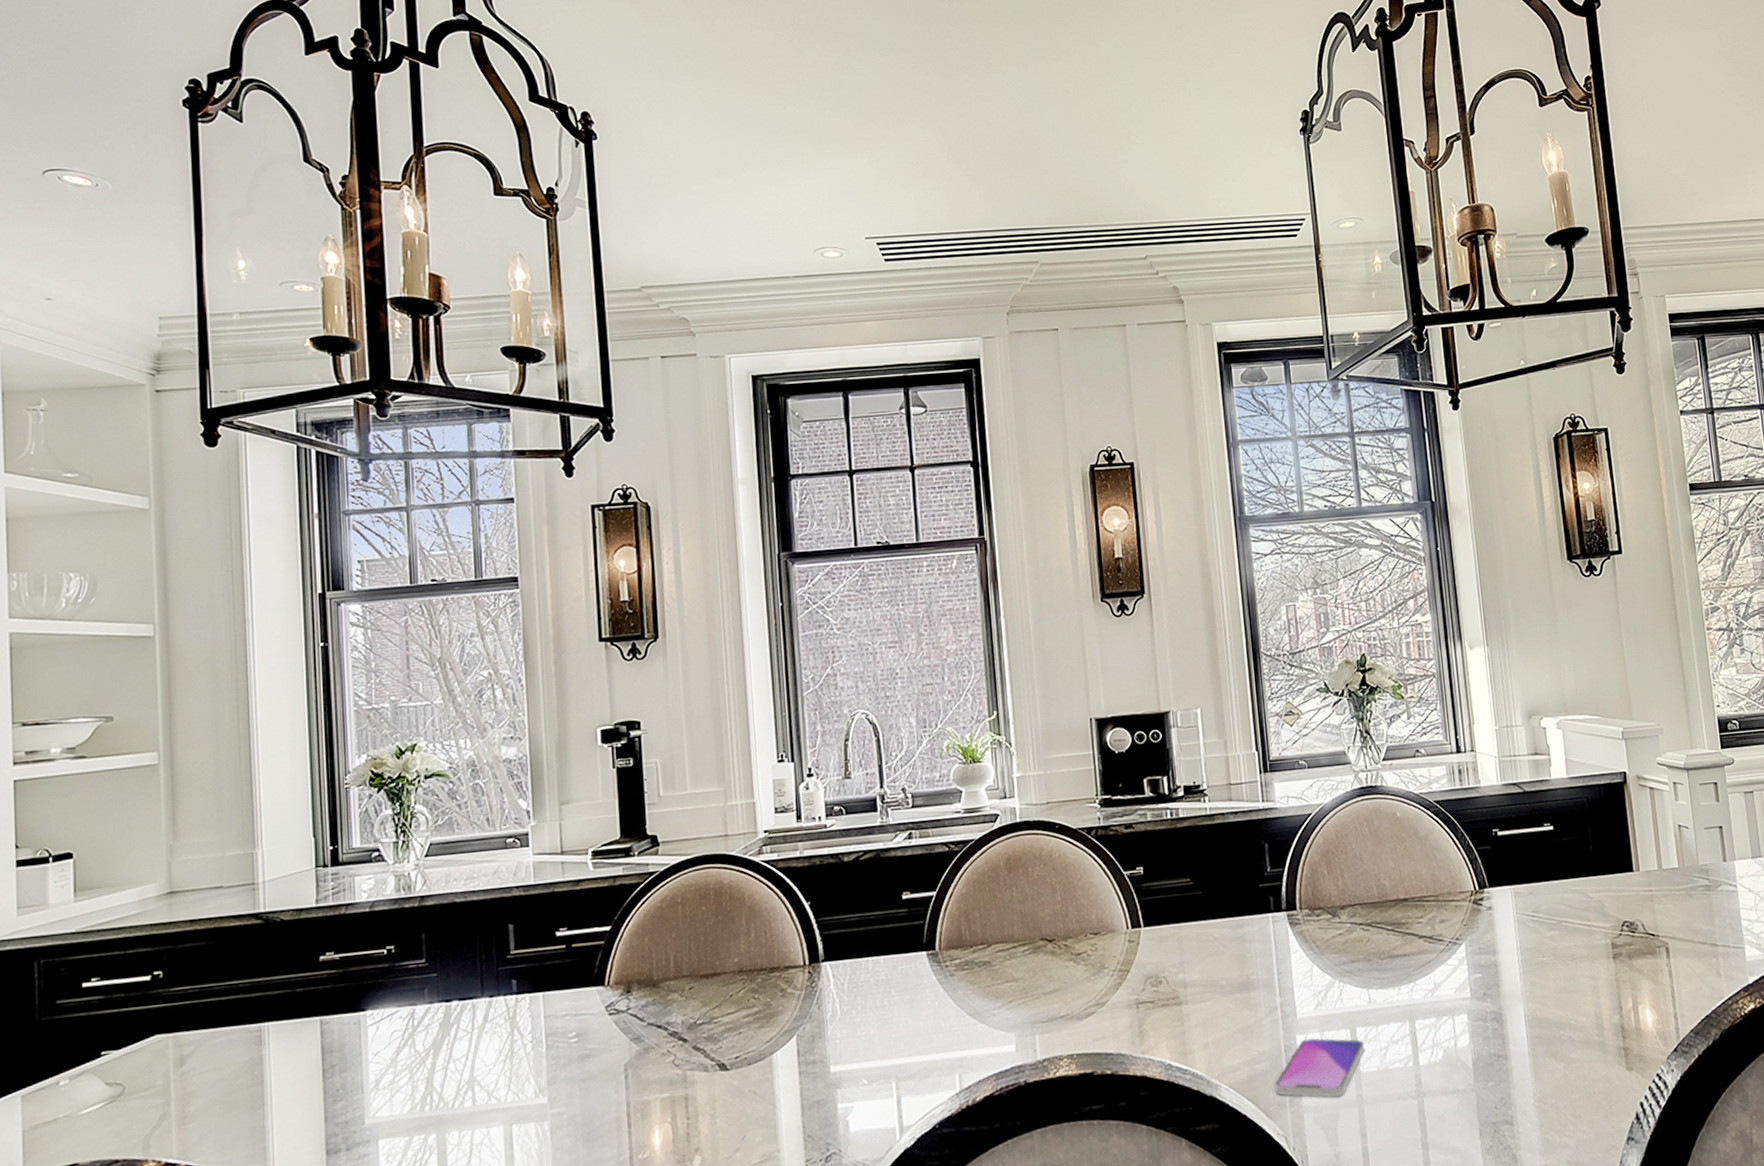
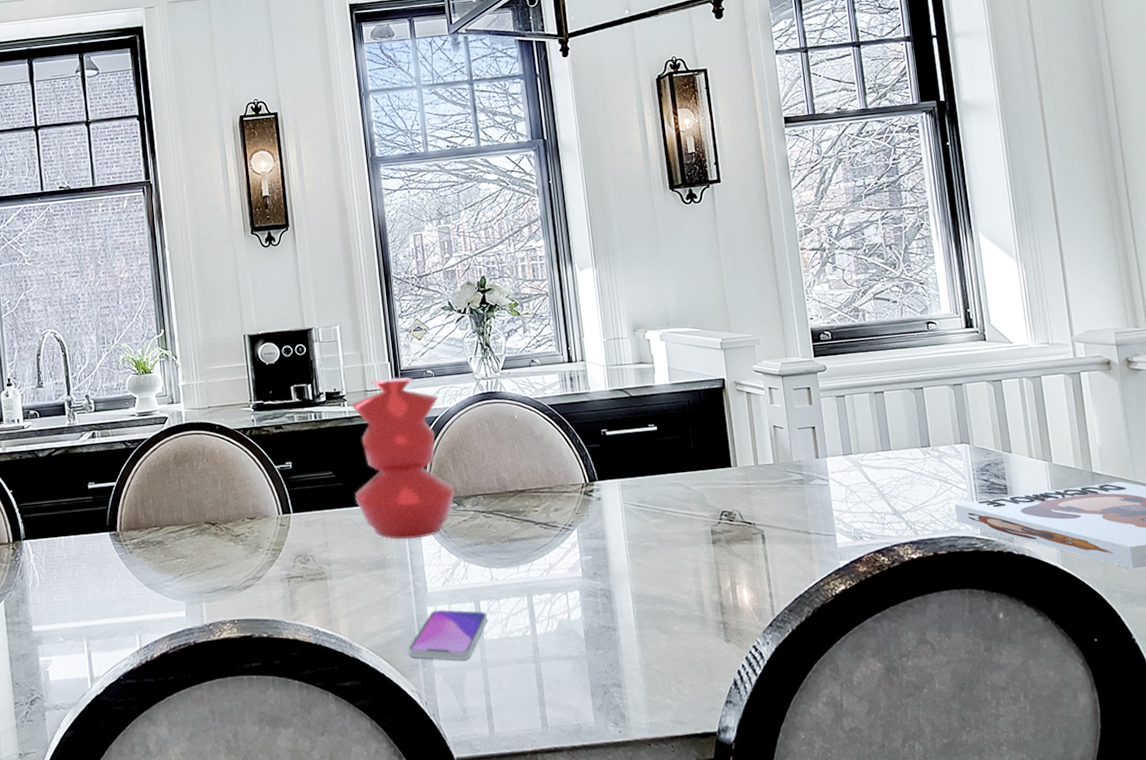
vase: none [1211,768,1329,958] -> present [350,377,454,540]

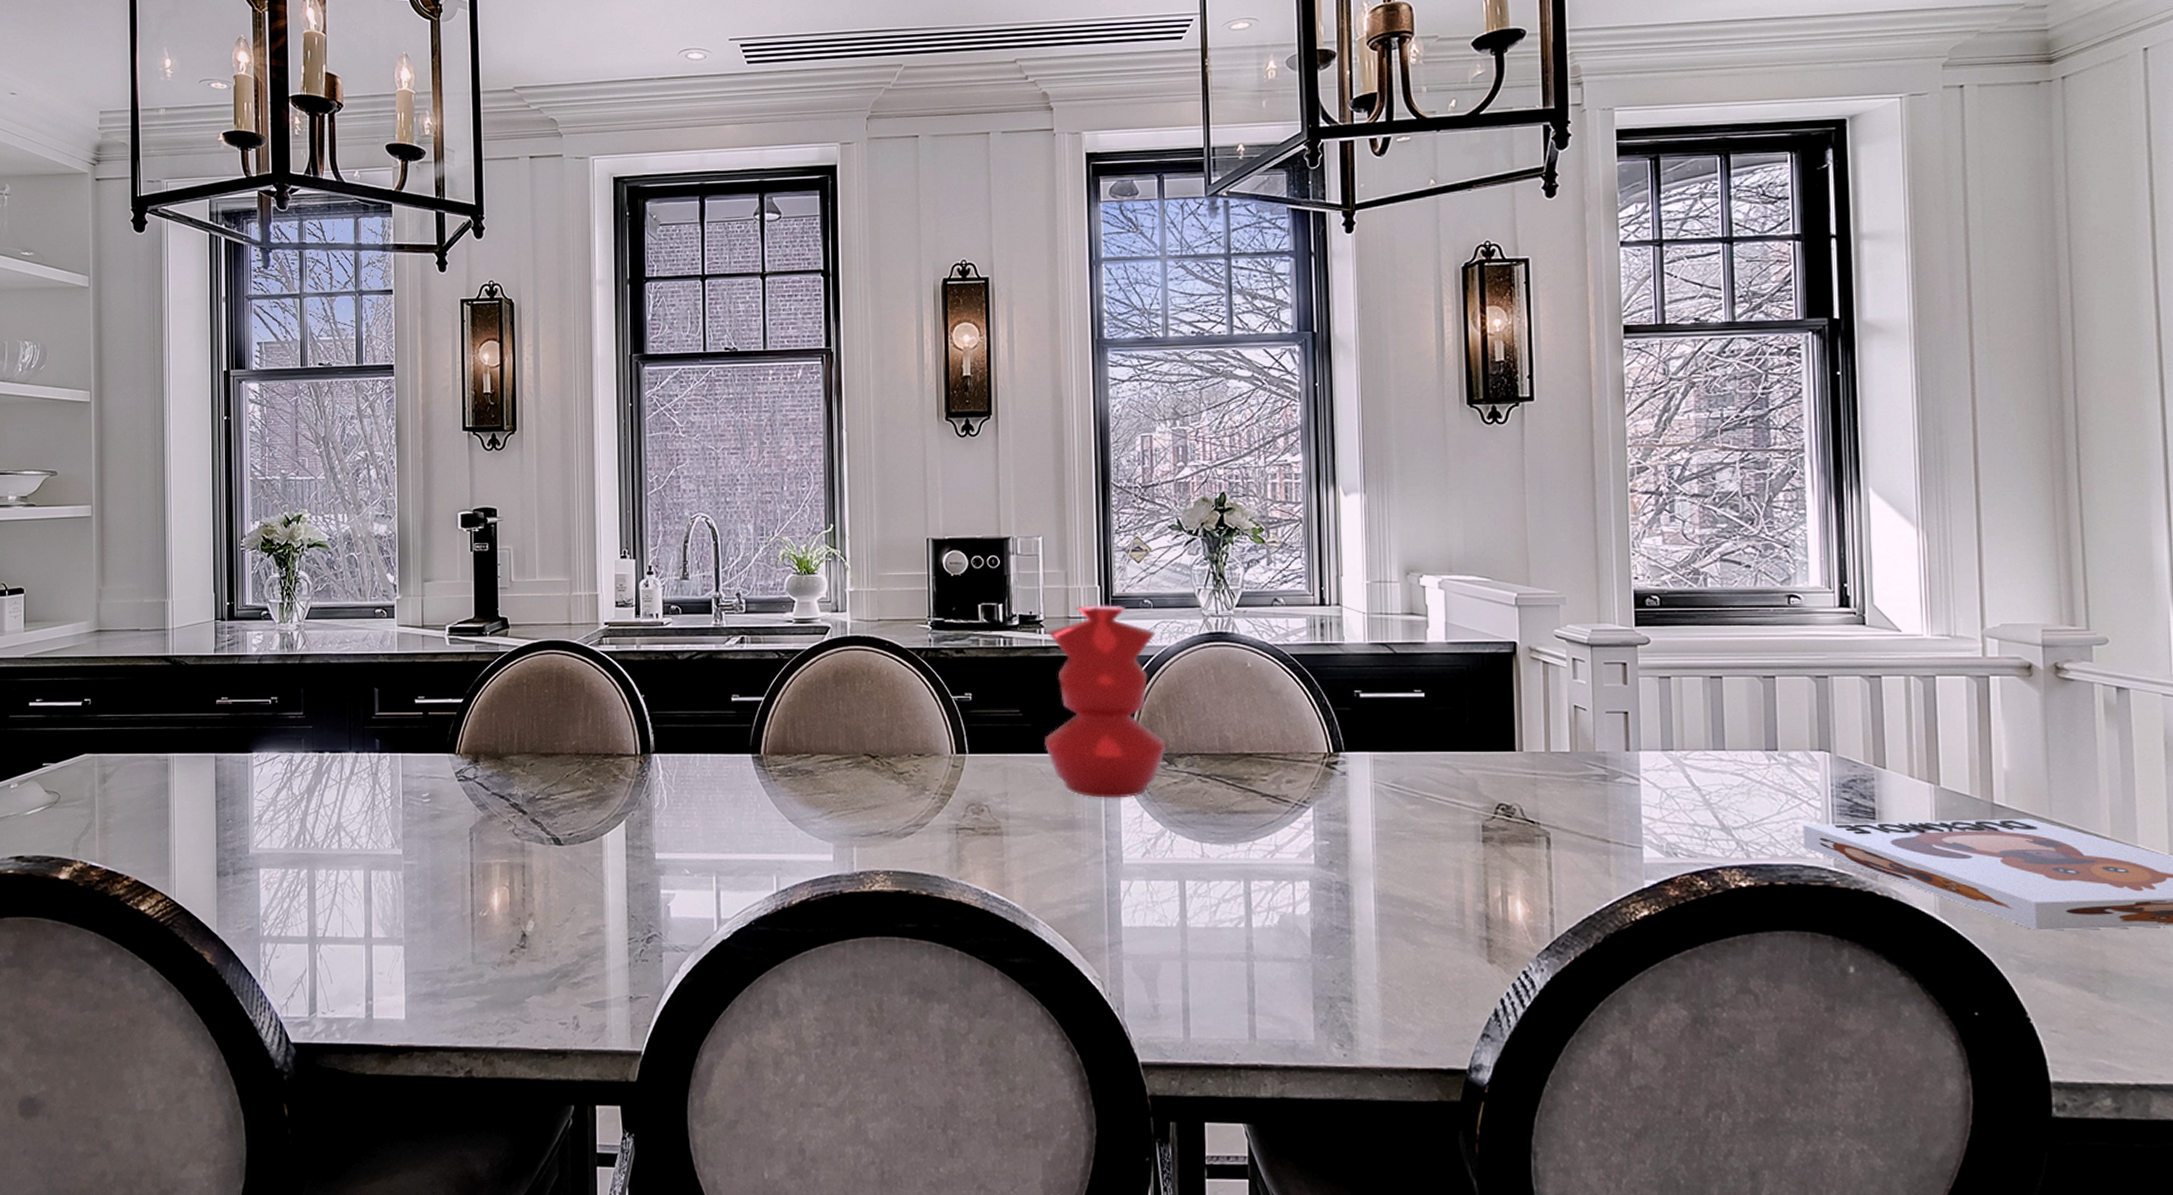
smartphone: present [407,609,487,661] -> none [1093,885,1193,949]

